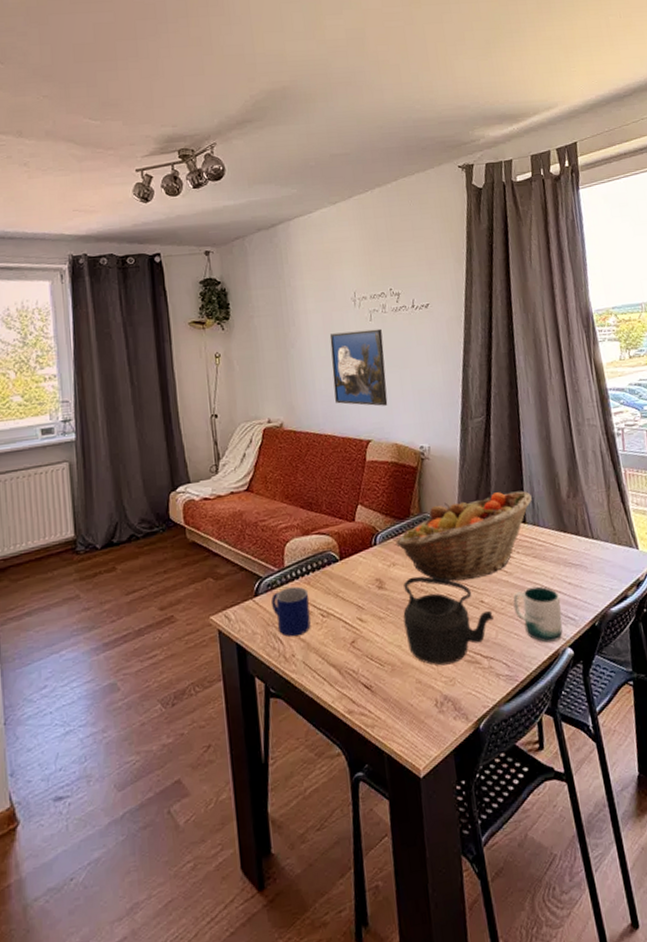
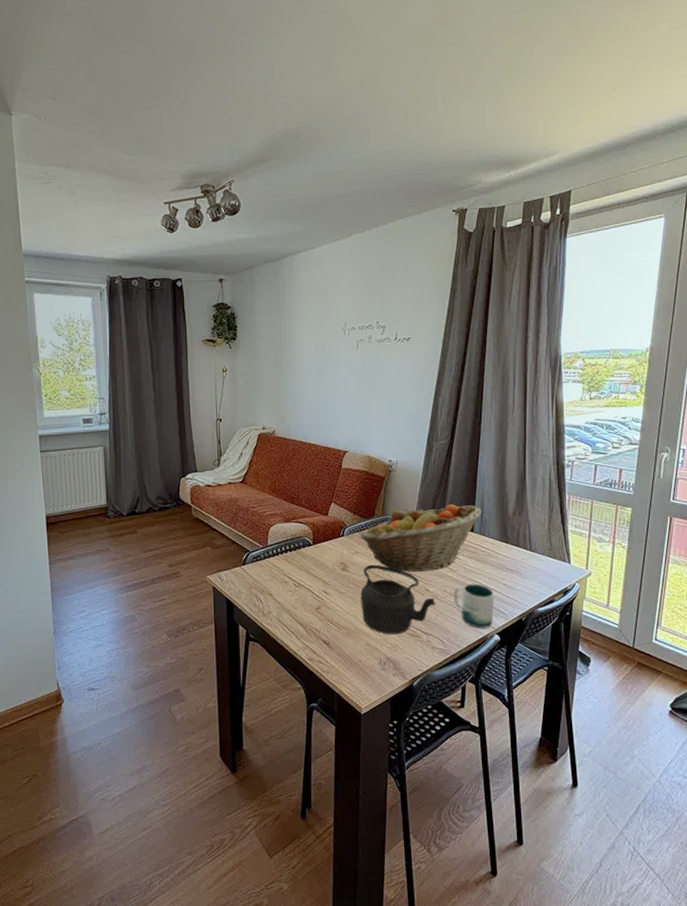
mug: present [270,586,311,637] -> none [255,561,286,599]
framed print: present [329,328,388,406] -> none [320,356,366,423]

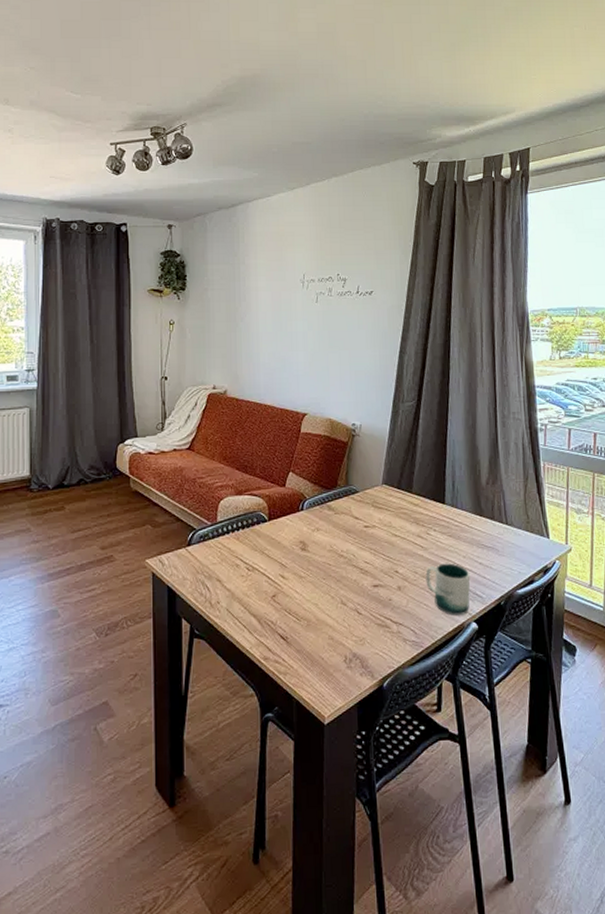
fruit basket: present [360,504,481,572] -> none [321,473,453,551]
teapot: present [360,564,435,635] -> none [322,542,406,626]

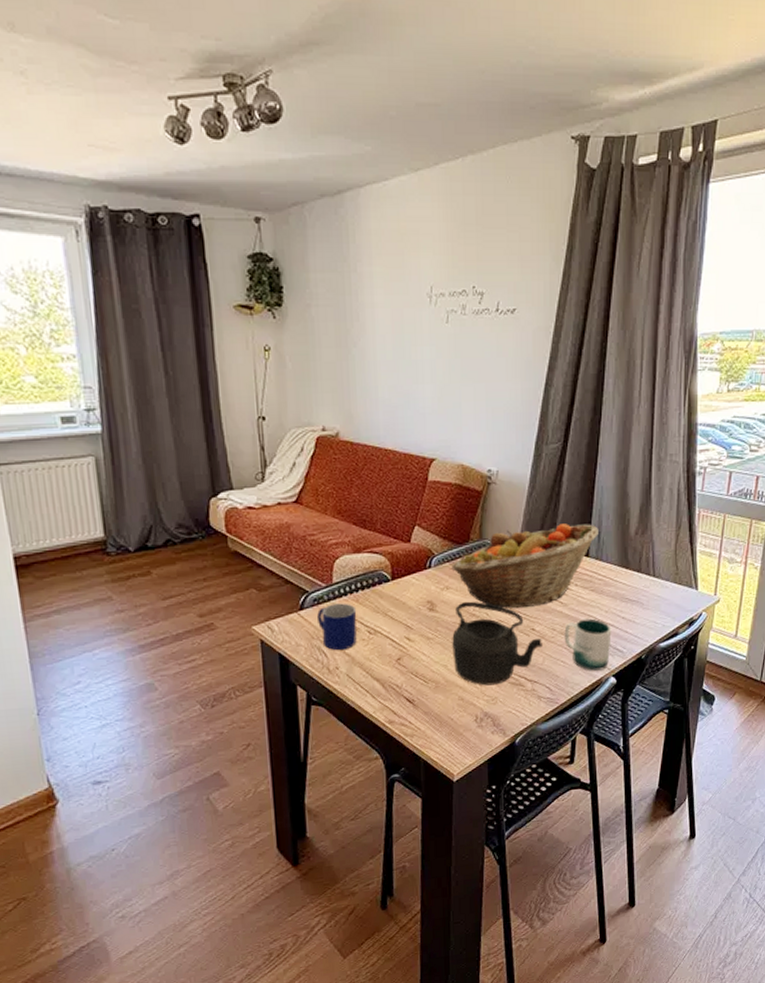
mug: none [202,540,237,586] -> present [316,603,357,651]
fruit basket: none [321,473,453,551] -> present [451,524,598,609]
teapot: none [322,542,406,626] -> present [452,601,542,686]

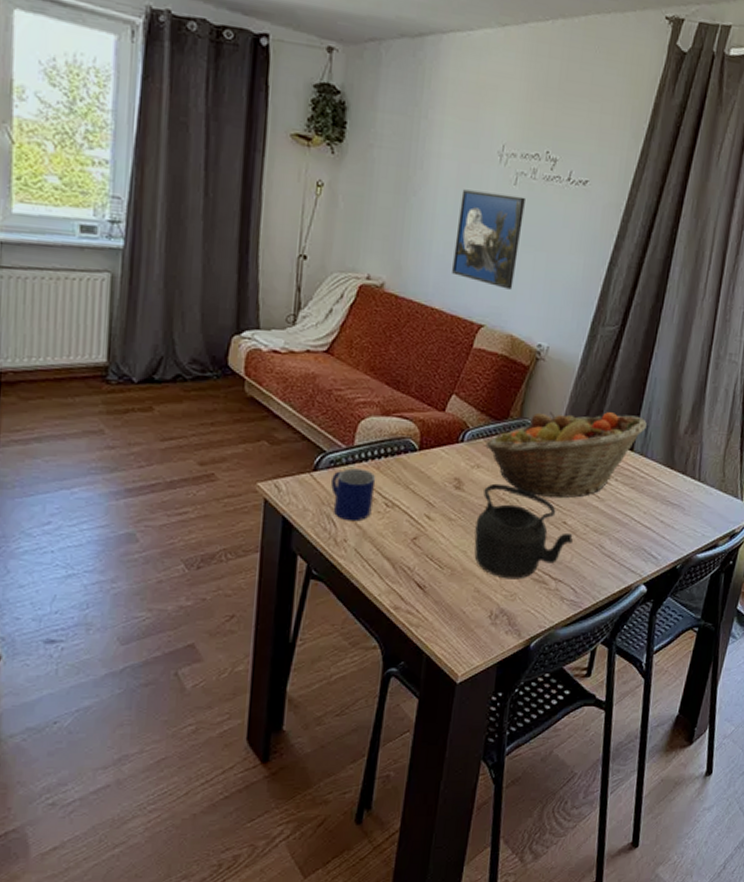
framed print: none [398,333,459,422] -> present [452,189,525,290]
mug: present [564,618,612,671] -> none [596,518,648,576]

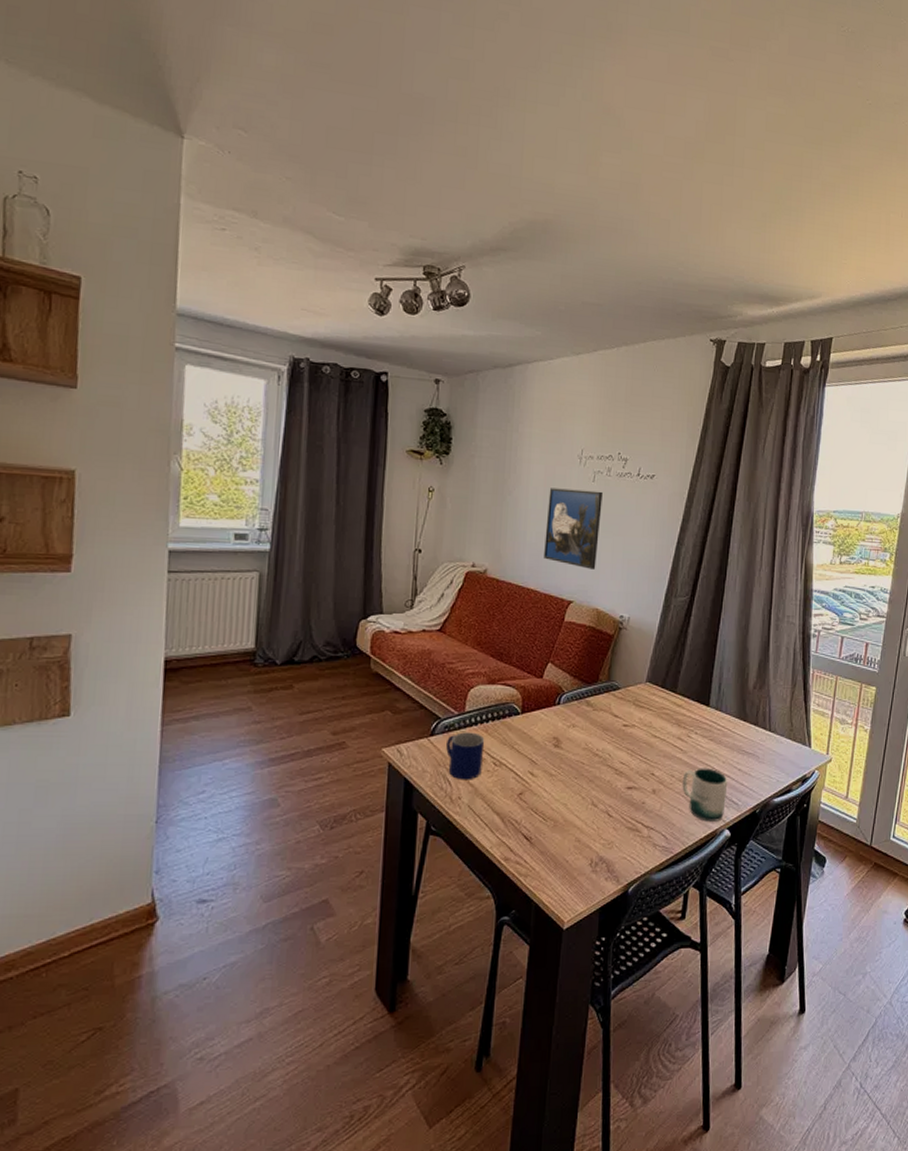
teapot: present [474,483,573,579] -> none [573,741,661,829]
fruit basket: present [485,411,647,499] -> none [579,672,719,752]
mug: none [596,518,648,576] -> present [682,768,728,822]

